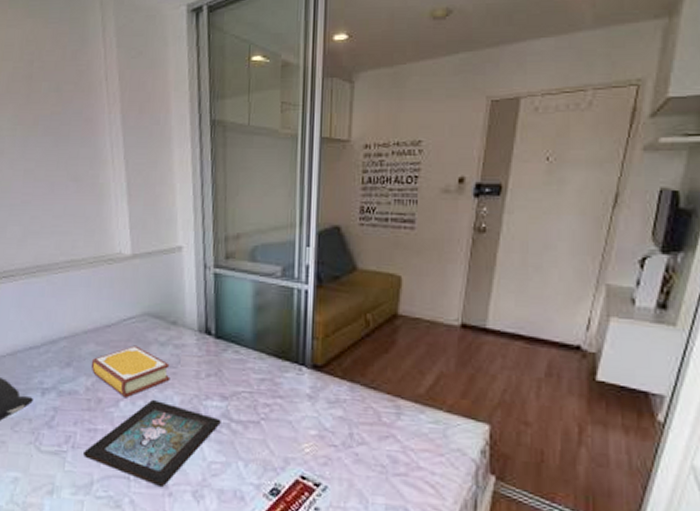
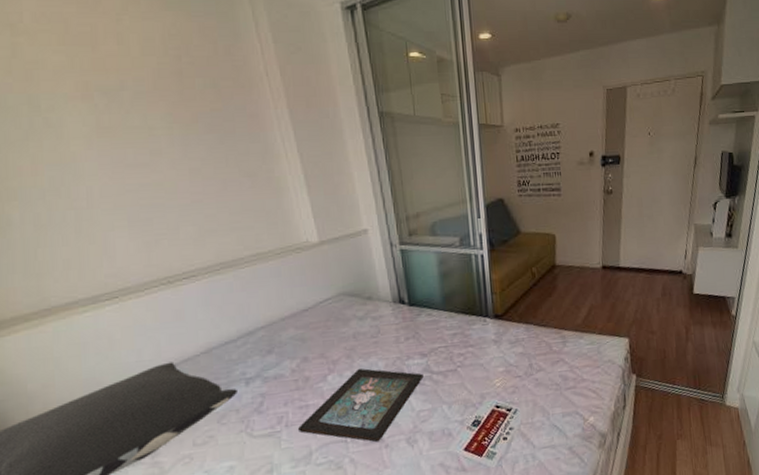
book: present [90,345,170,398] -> none [293,323,373,372]

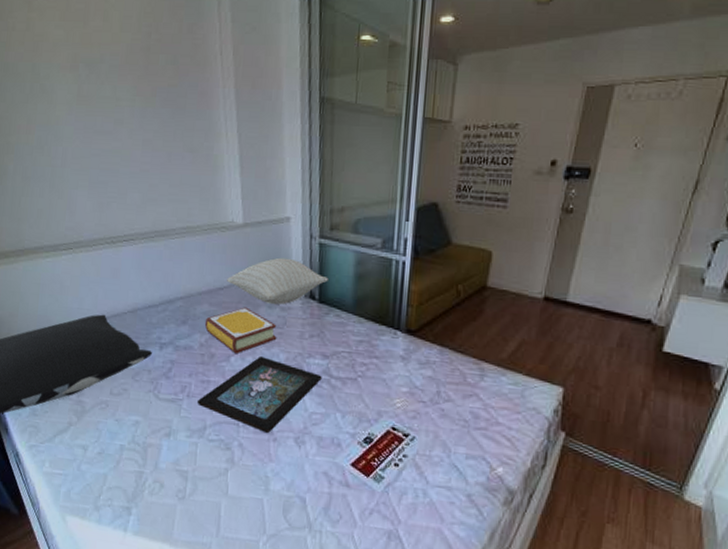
book: none [293,323,373,372] -> present [204,307,277,354]
pillow: none [310,268,415,316] -> present [227,257,328,305]

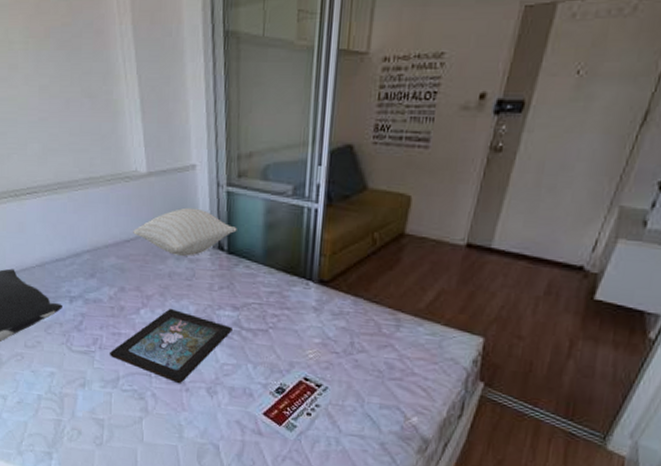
book: present [204,307,277,354] -> none [113,259,186,307]

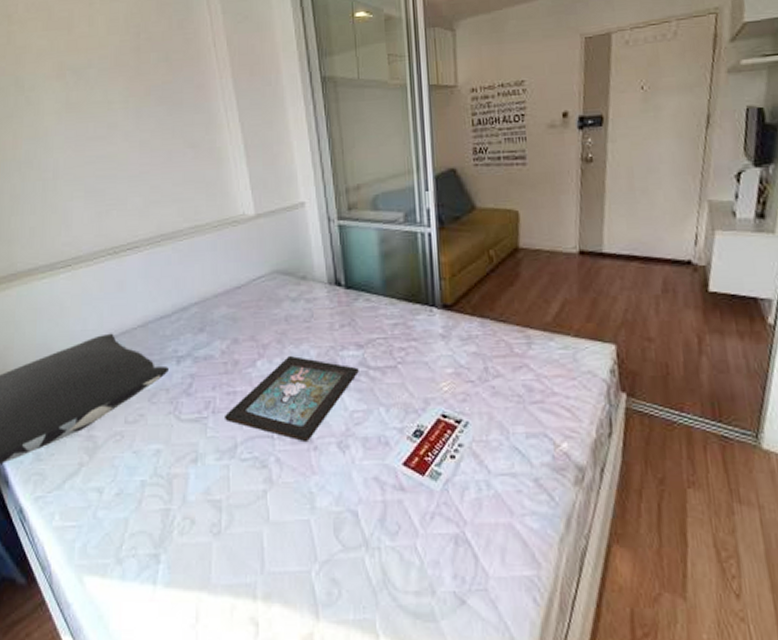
pillow: present [133,207,237,256] -> none [244,245,353,297]

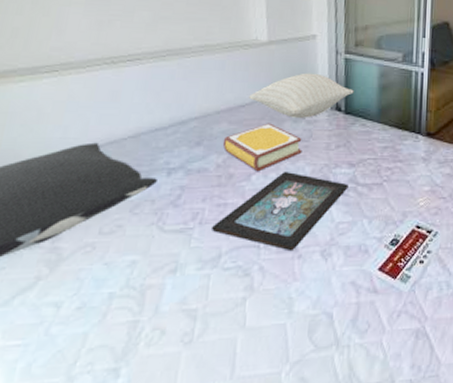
book: none [224,304,305,357] -> present [222,123,303,172]
pillow: none [244,245,353,297] -> present [249,73,354,118]

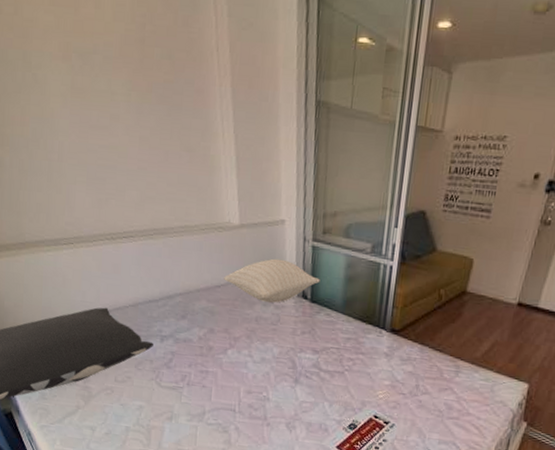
decorative tray: present [210,171,349,252] -> none [196,349,312,419]
book: present [222,123,303,172] -> none [203,304,271,348]

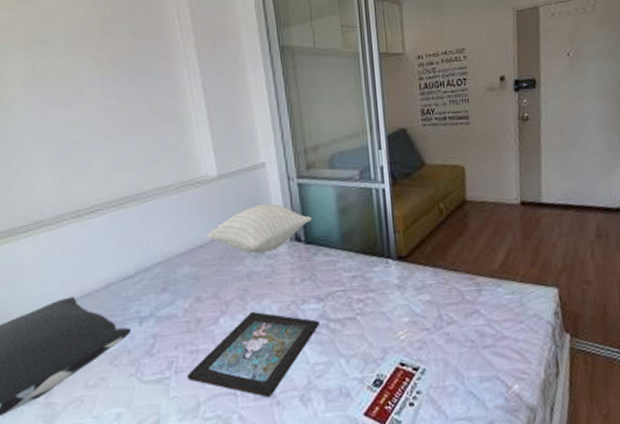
decorative tray: none [196,349,312,419] -> present [186,311,320,398]

